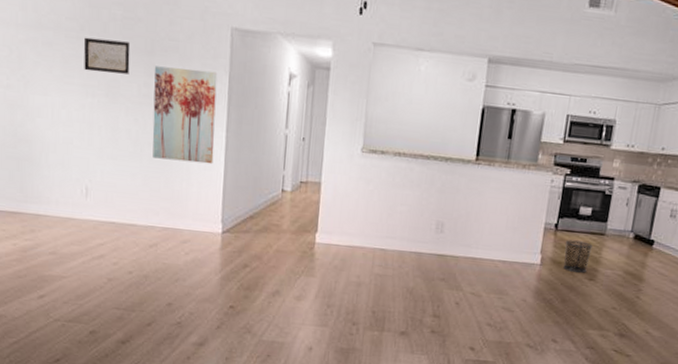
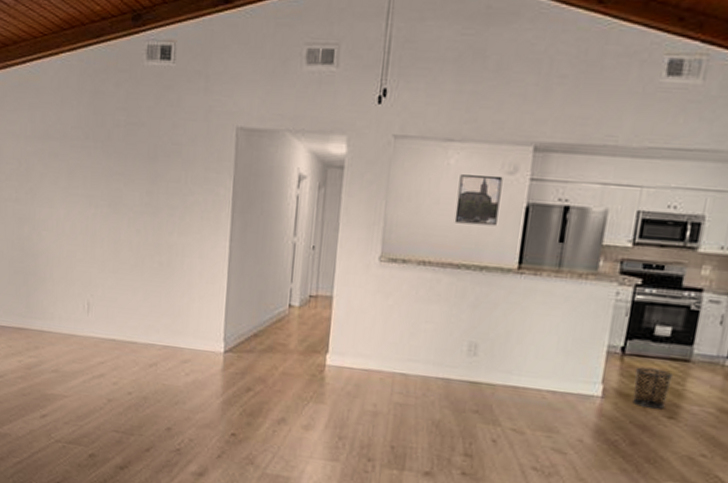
wall art: present [84,37,131,74] -> none [88,146,133,183]
wall art: present [152,66,218,164] -> none [154,172,222,277]
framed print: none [424,79,464,124] -> present [454,174,503,226]

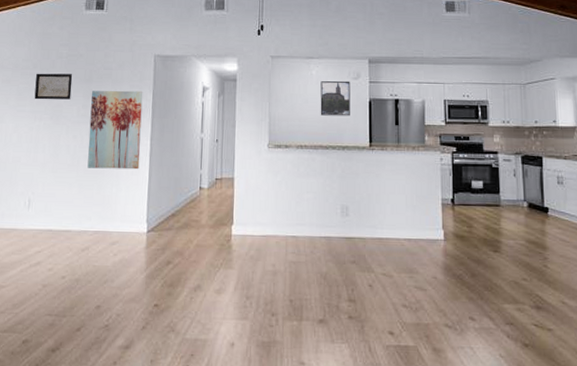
wall art: none [88,146,133,183] -> present [34,73,73,100]
wall art: none [154,172,222,277] -> present [87,90,143,170]
waste bin: present [633,367,673,409] -> none [464,213,491,245]

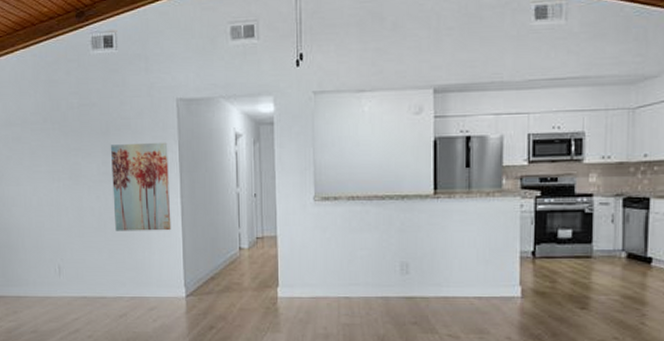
wall art: present [34,73,73,100] -> none [48,127,89,158]
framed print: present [320,80,350,116] -> none [374,116,411,161]

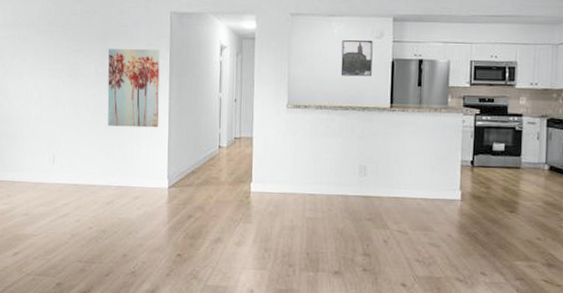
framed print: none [374,116,411,161] -> present [340,40,373,77]

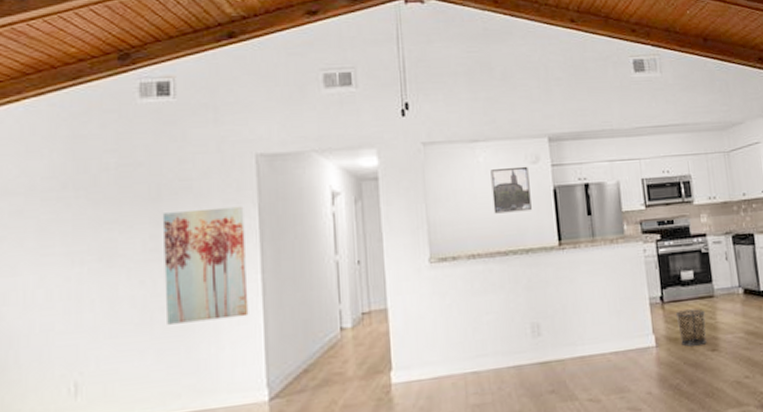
waste bin: none [482,175,509,206] -> present [675,309,707,347]

